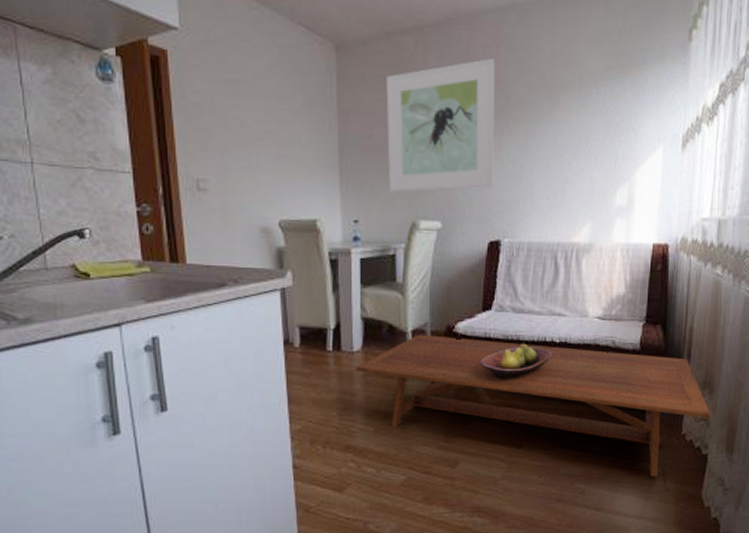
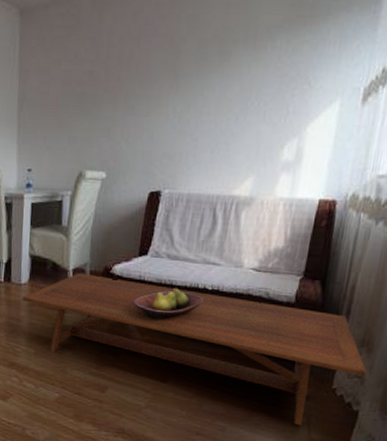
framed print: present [386,58,495,192] -> none [60,15,169,144]

